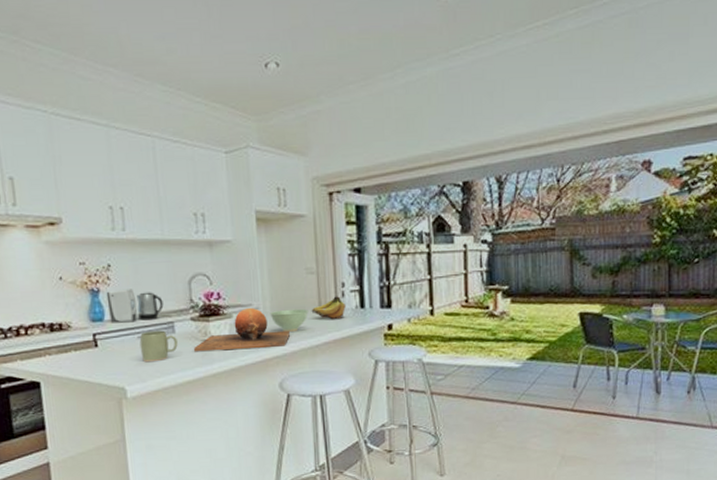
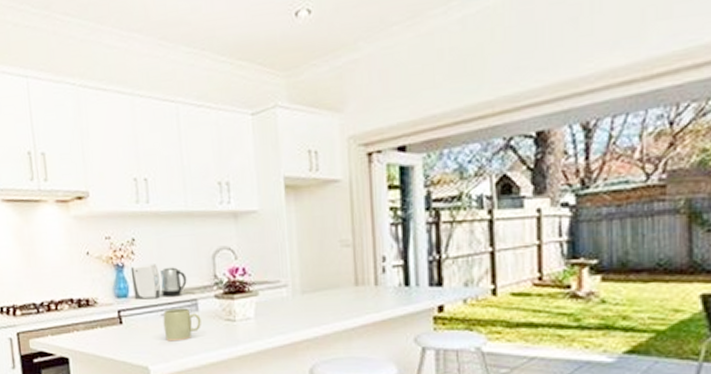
chopping board: present [193,308,291,352] -> none [217,285,323,332]
bowl: present [270,308,308,333] -> none [299,286,343,313]
fruit: present [311,296,346,319] -> none [346,272,387,298]

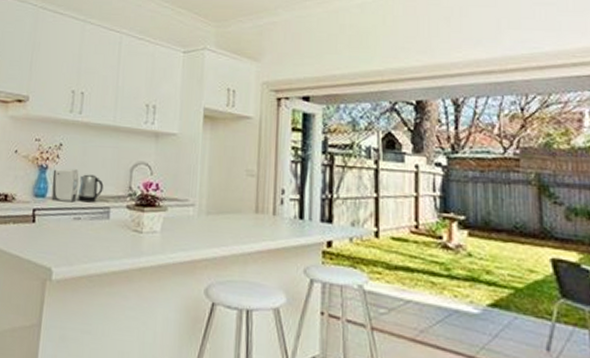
mug: present [163,308,201,342] -> none [73,213,110,246]

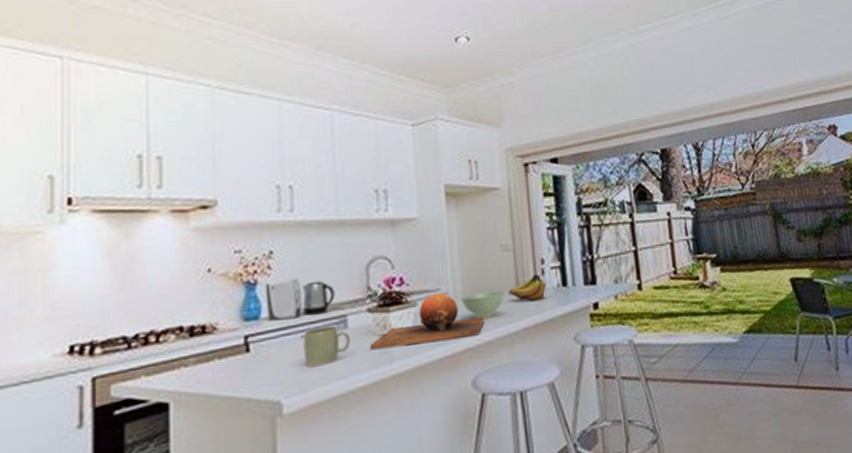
mug: none [73,213,110,246] -> present [303,326,350,367]
chopping board: none [123,203,224,249] -> present [369,293,485,350]
bowl: none [205,209,244,235] -> present [460,291,505,319]
fruit: none [247,202,283,227] -> present [508,274,546,301]

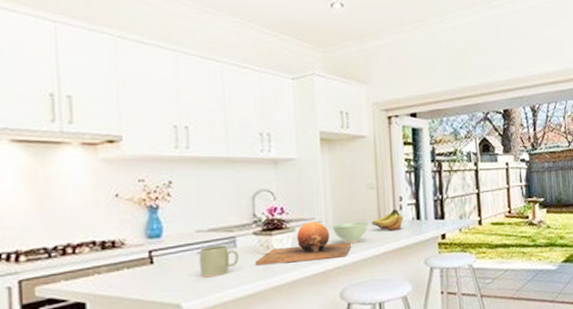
soap dispenser: present [265,278,303,321] -> none [166,205,199,240]
kettle: present [302,281,335,316] -> none [197,208,226,236]

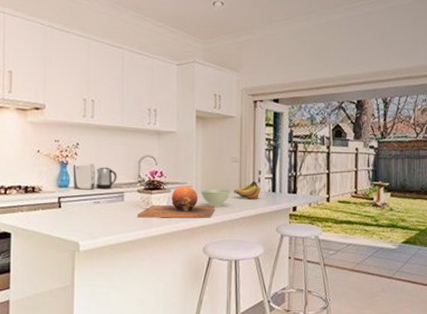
soap dispenser: none [166,205,199,240] -> present [73,163,97,190]
kettle: none [197,208,226,236] -> present [95,167,117,189]
mug: present [199,245,239,278] -> none [95,198,125,223]

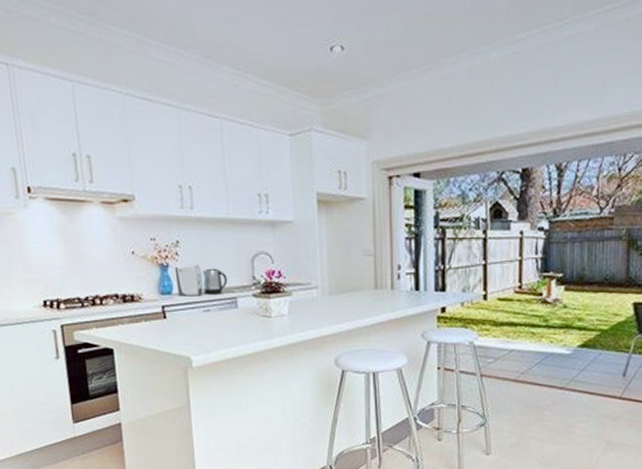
chopping board: present [137,186,216,218] -> none [254,287,347,327]
bowl: present [200,189,231,208] -> none [328,289,365,312]
fruit: present [233,181,260,199] -> none [367,278,401,300]

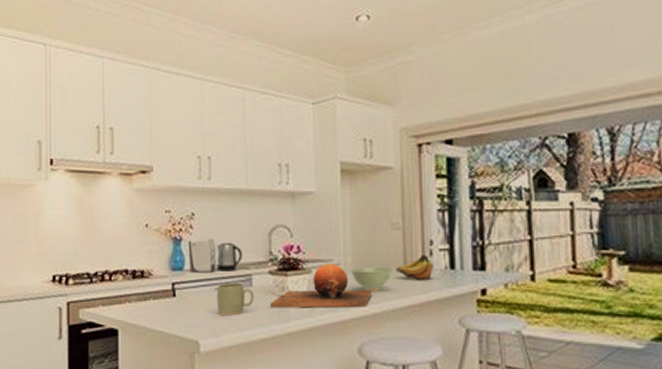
mug: none [204,305,240,335] -> present [216,283,254,316]
chopping board: none [254,287,347,327] -> present [269,264,373,308]
bowl: none [328,289,365,312] -> present [351,267,392,293]
fruit: none [367,278,401,300] -> present [395,255,433,279]

